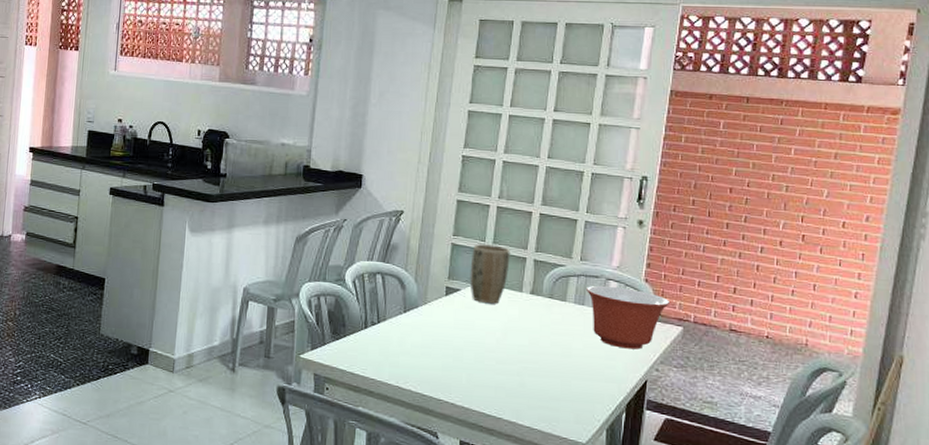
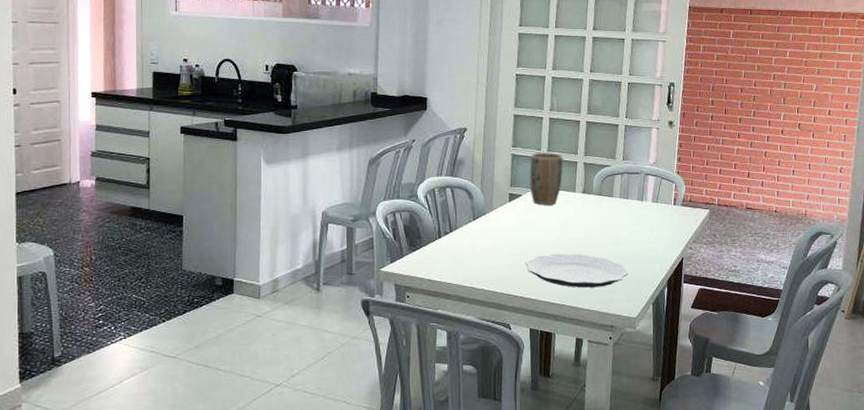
plate: none [459,359,580,403] -> present [525,253,629,288]
mixing bowl: present [587,285,669,350] -> none [629,180,698,233]

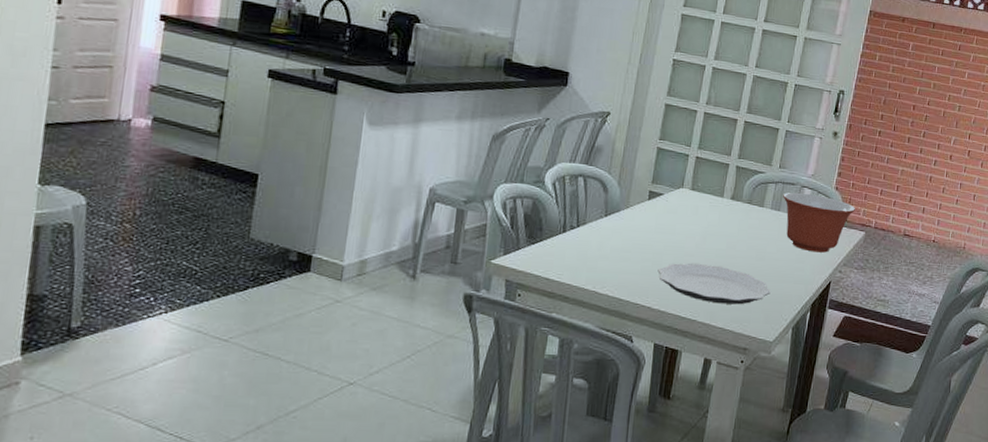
plant pot: present [529,153,564,205] -> none [673,149,715,209]
mixing bowl: none [629,180,698,233] -> present [783,192,855,253]

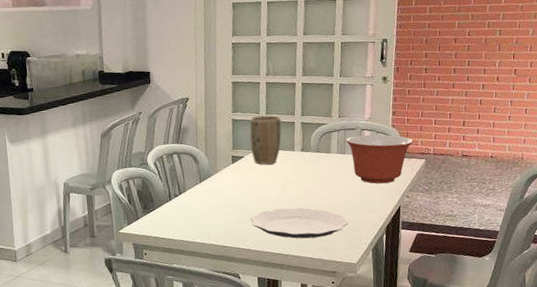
plant pot: none [673,149,715,209] -> present [249,115,282,165]

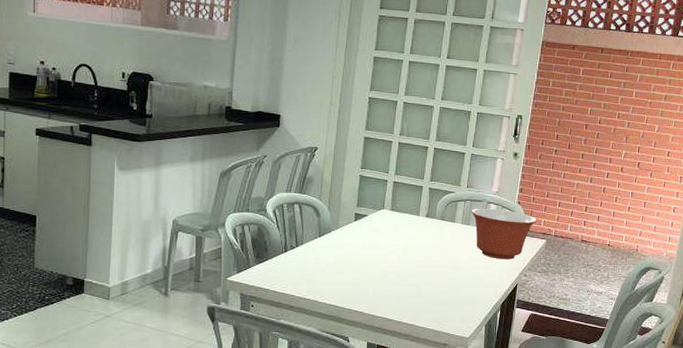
plant pot: present [249,115,282,165] -> none [375,175,410,227]
plate: present [250,207,348,239] -> none [366,273,465,307]

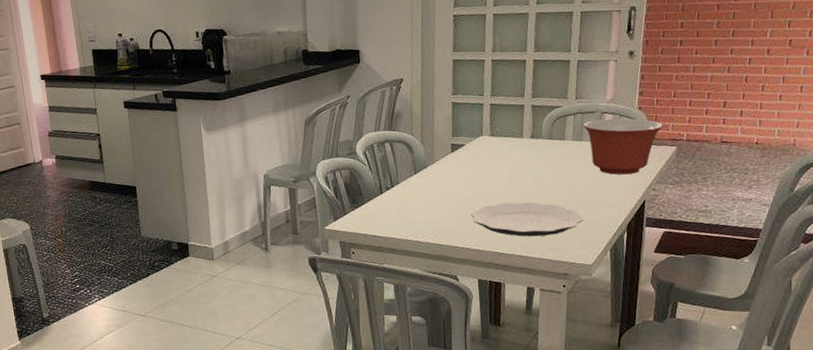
plate: none [366,273,465,307] -> present [471,202,583,237]

